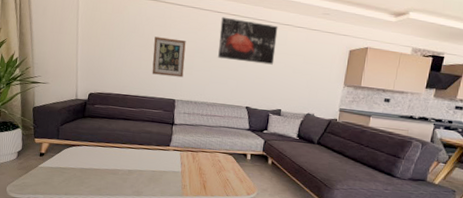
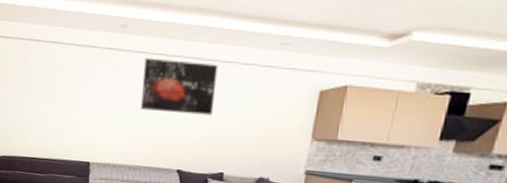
wall art: present [152,37,186,78] -> none [62,87,102,136]

